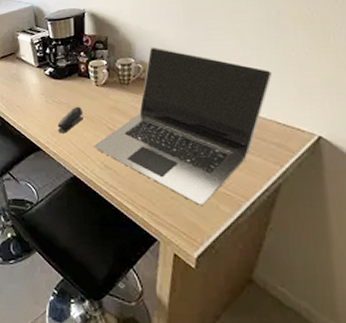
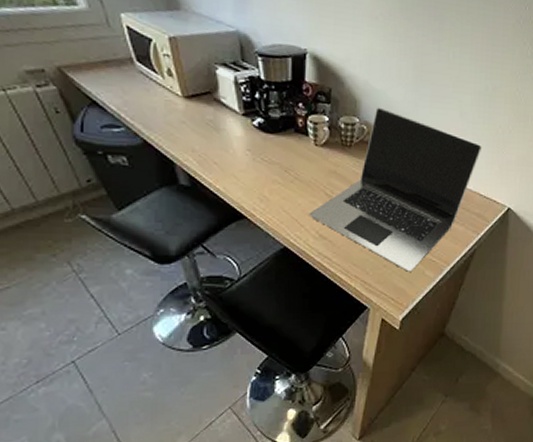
stapler: present [57,106,84,134] -> none [266,167,299,199]

